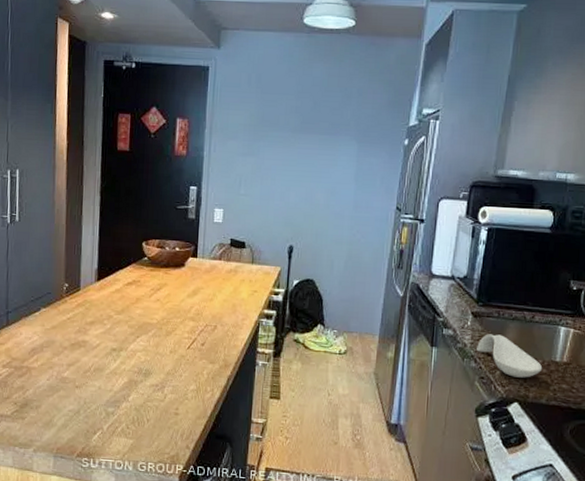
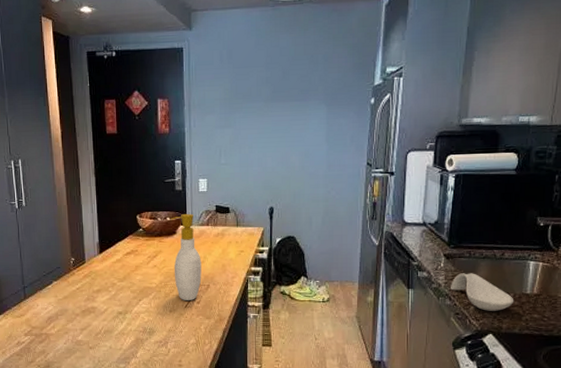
soap bottle: none [179,245,210,341] -> present [171,214,202,300]

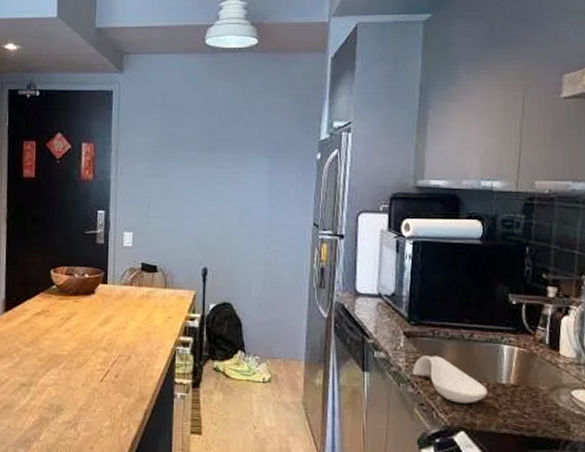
soap bottle: present [171,214,202,300] -> none [90,271,122,373]

